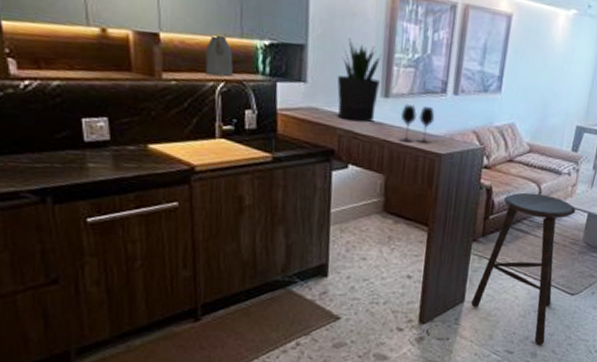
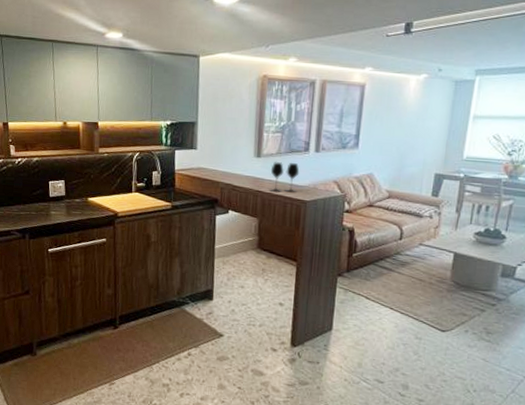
ceramic pitcher: present [205,34,234,77] -> none [126,119,146,149]
planter: present [337,37,382,123] -> none [219,114,255,178]
bar stool: present [471,192,576,345] -> none [339,233,441,378]

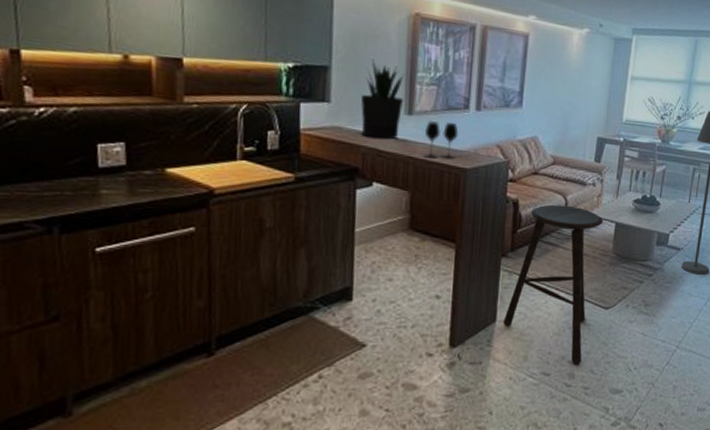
planter: none [219,114,255,178] -> present [360,58,405,140]
bar stool: none [339,233,441,378] -> present [503,204,604,365]

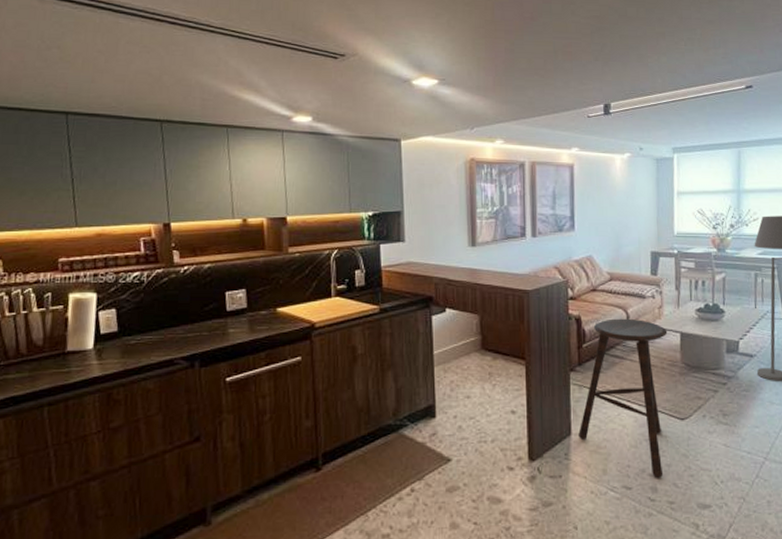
planter: present [360,58,405,140] -> none [430,201,466,270]
wine glass: present [422,120,459,160] -> none [487,249,519,285]

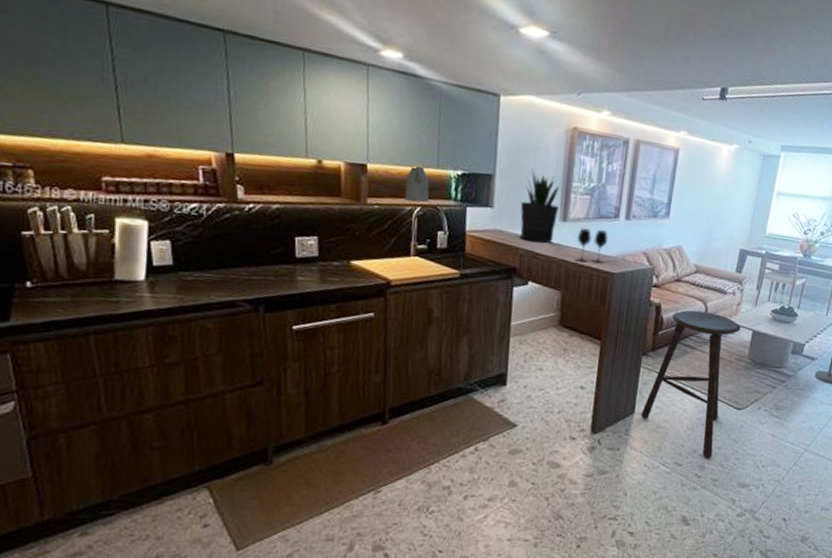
ceramic pitcher: none [322,211,345,246] -> present [404,165,430,202]
planter: none [430,201,466,270] -> present [520,168,561,244]
wine glass: none [487,249,519,285] -> present [574,227,609,264]

